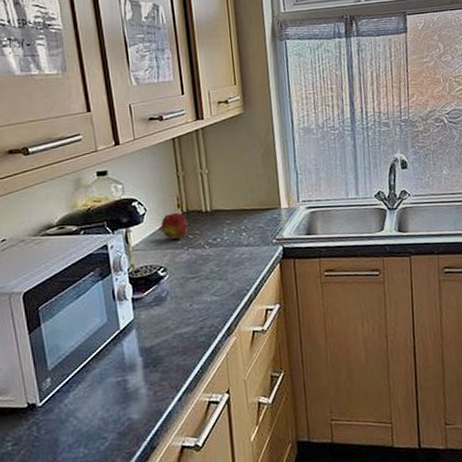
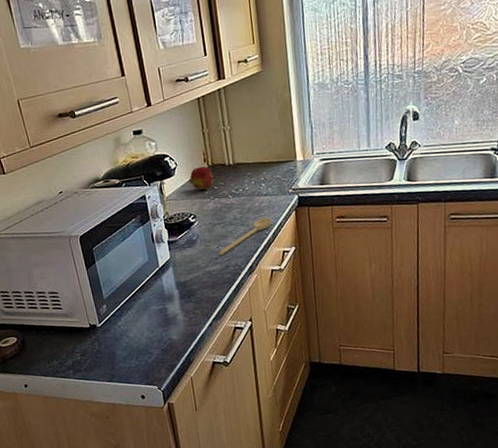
spoon: none [193,270,254,315] -> present [219,217,272,256]

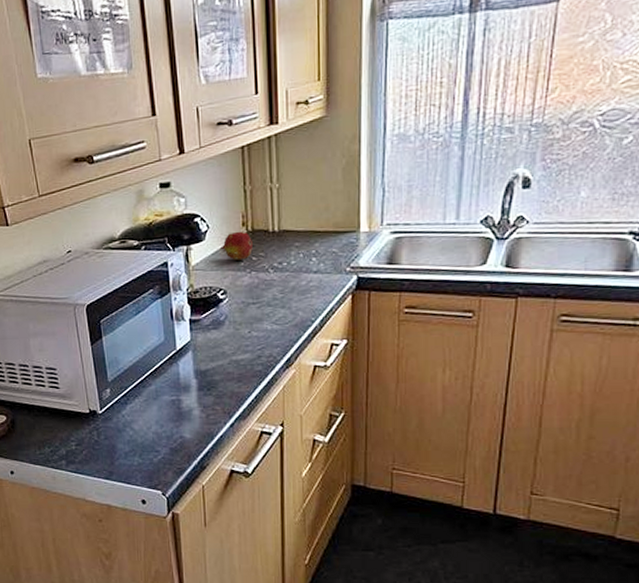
spoon: present [219,217,272,256] -> none [251,300,321,342]

